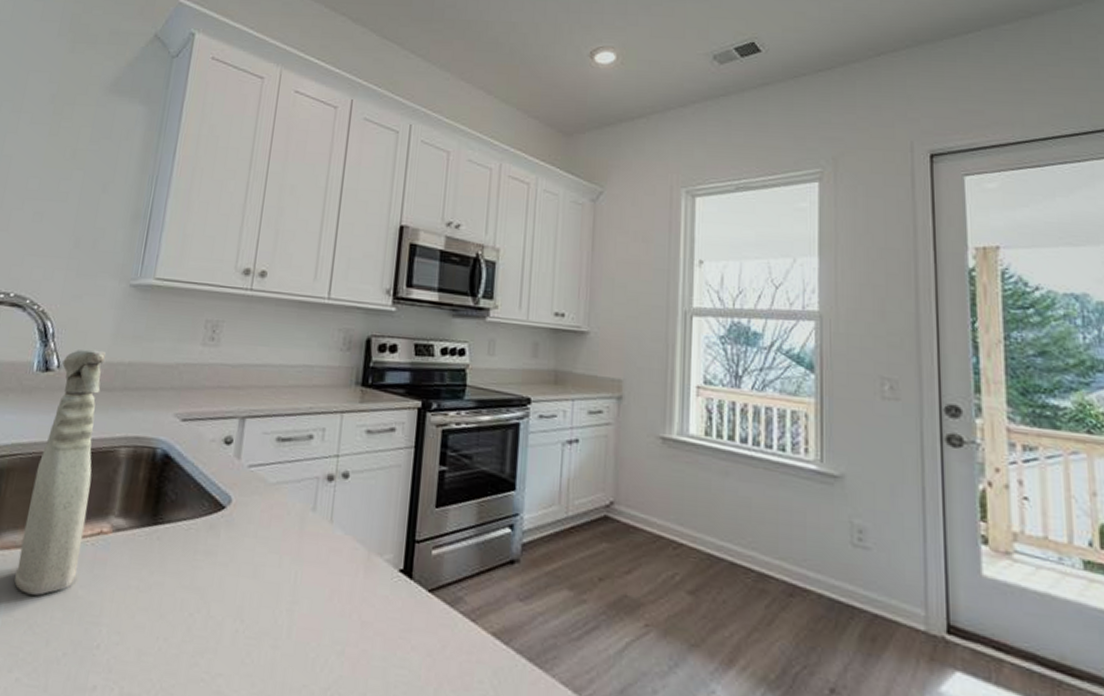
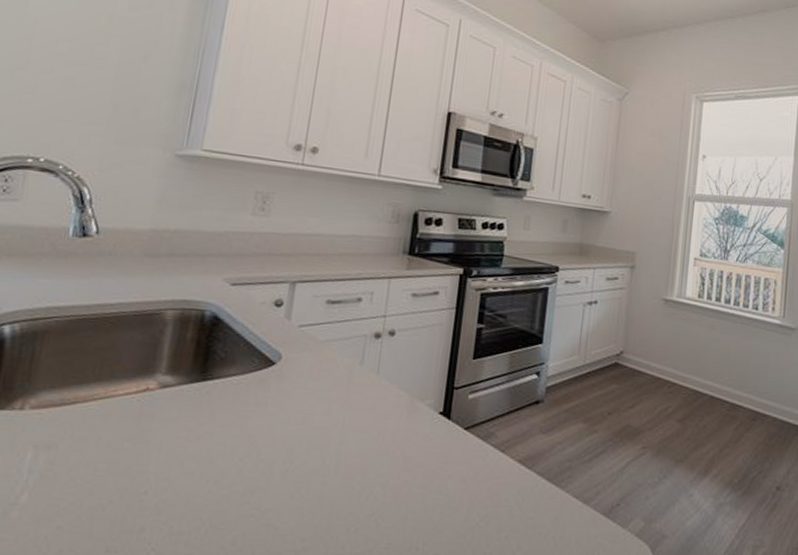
spray bottle: present [14,349,106,596] -> none [53,216,149,450]

